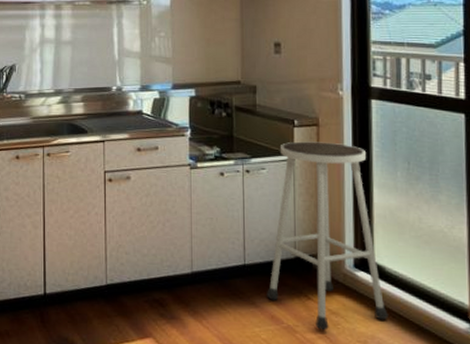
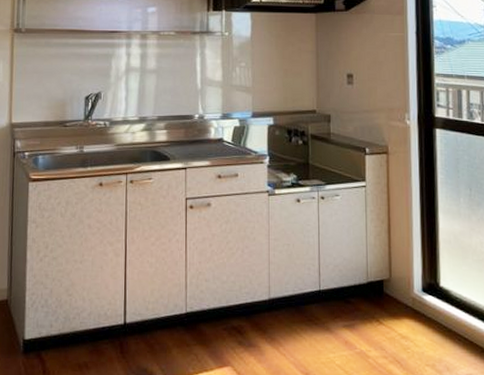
stool: present [267,141,389,331] -> none [341,169,455,355]

